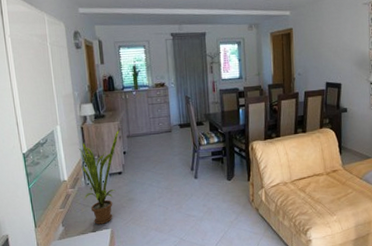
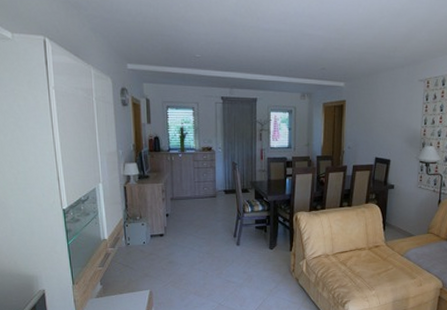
house plant: present [78,129,119,224] -> none [120,191,163,285]

